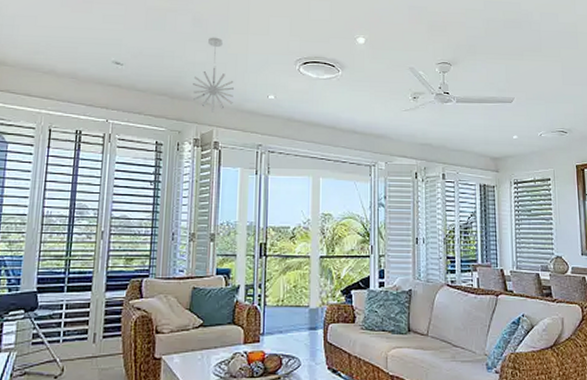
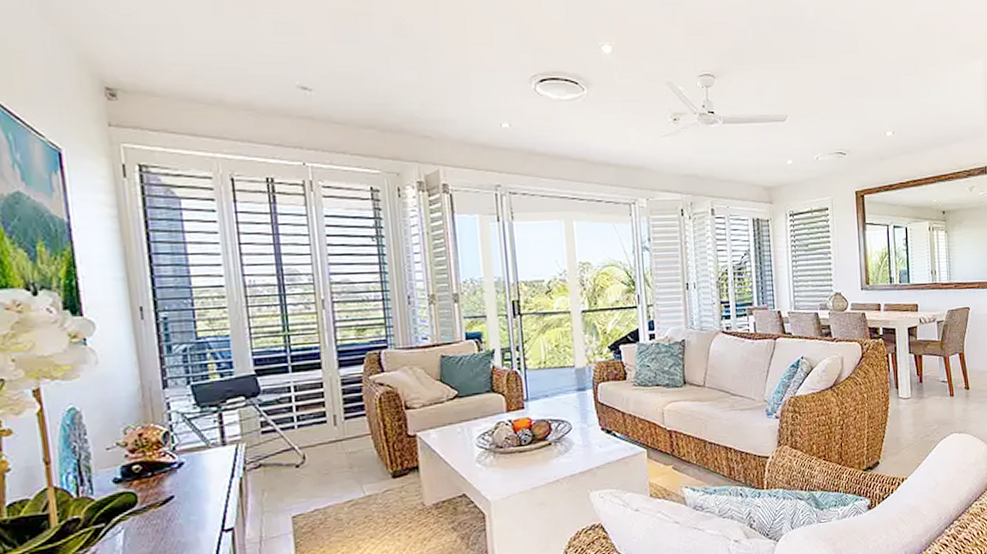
pendant light: present [193,37,234,113] -> none [405,49,459,148]

